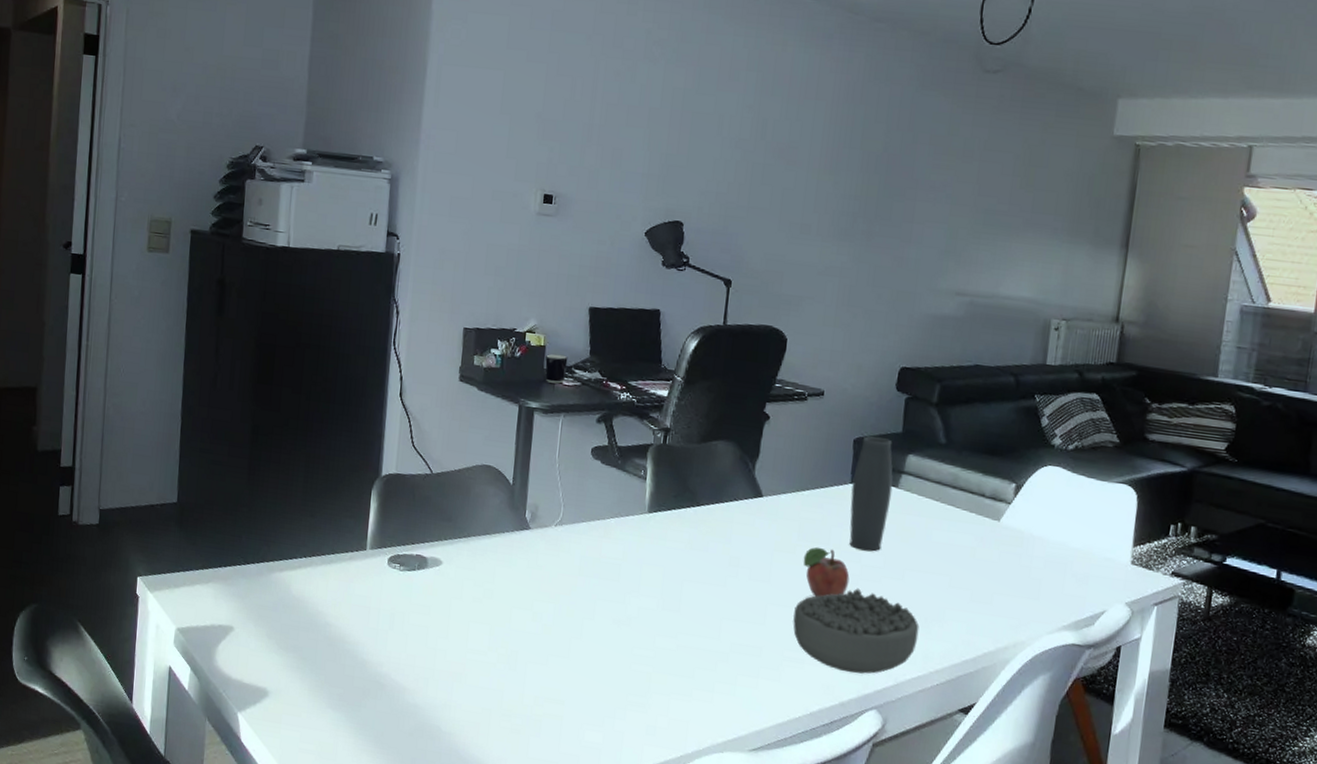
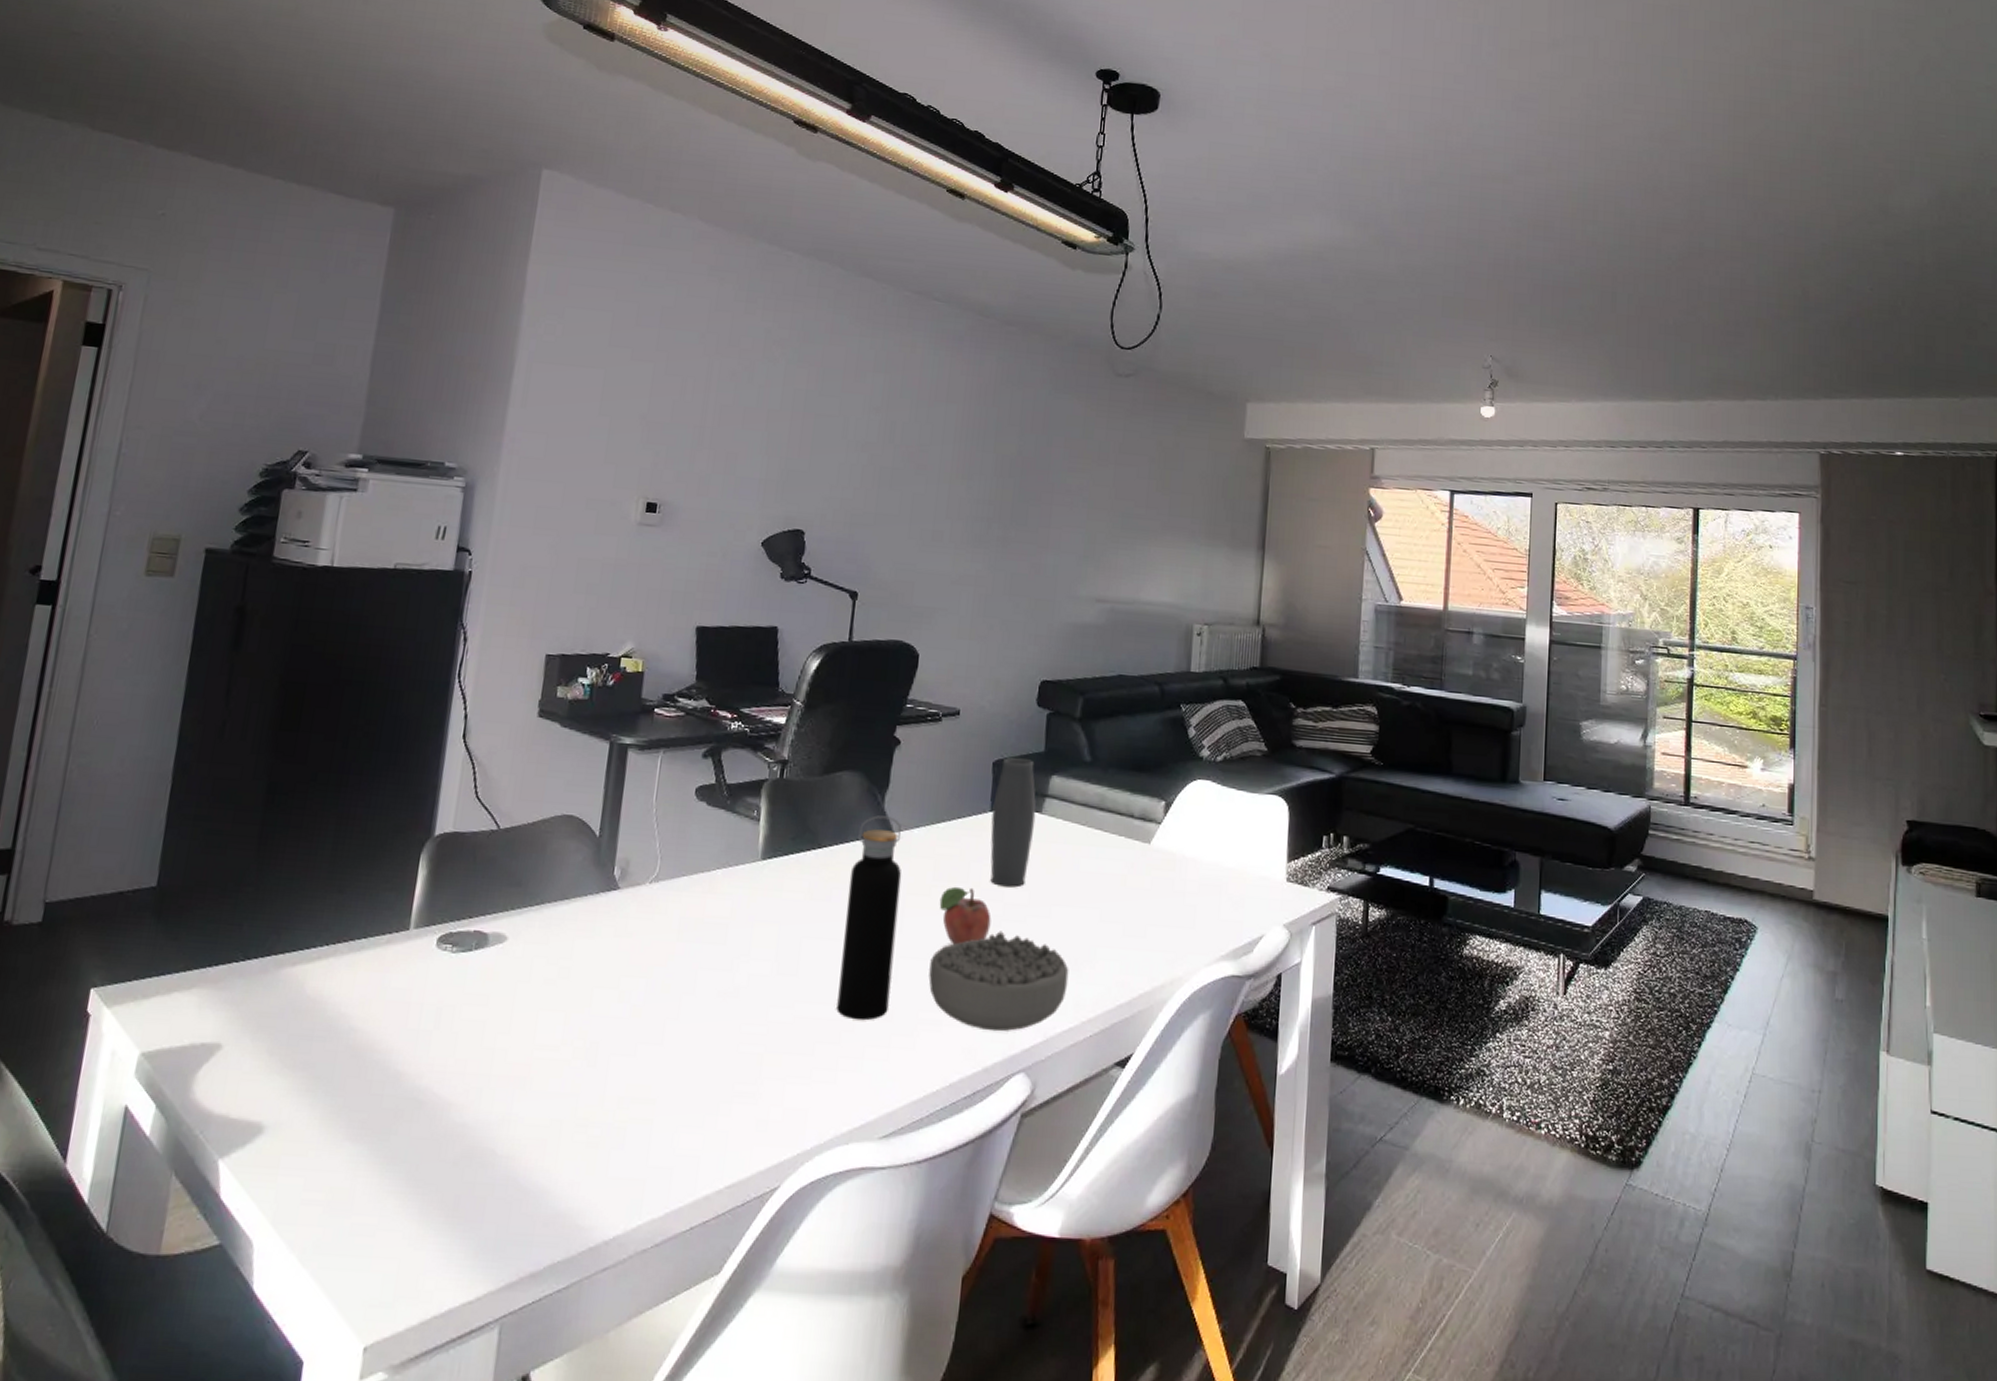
mug: present [545,353,568,384] -> none [642,680,670,715]
water bottle: none [713,481,770,653] -> present [836,815,902,1020]

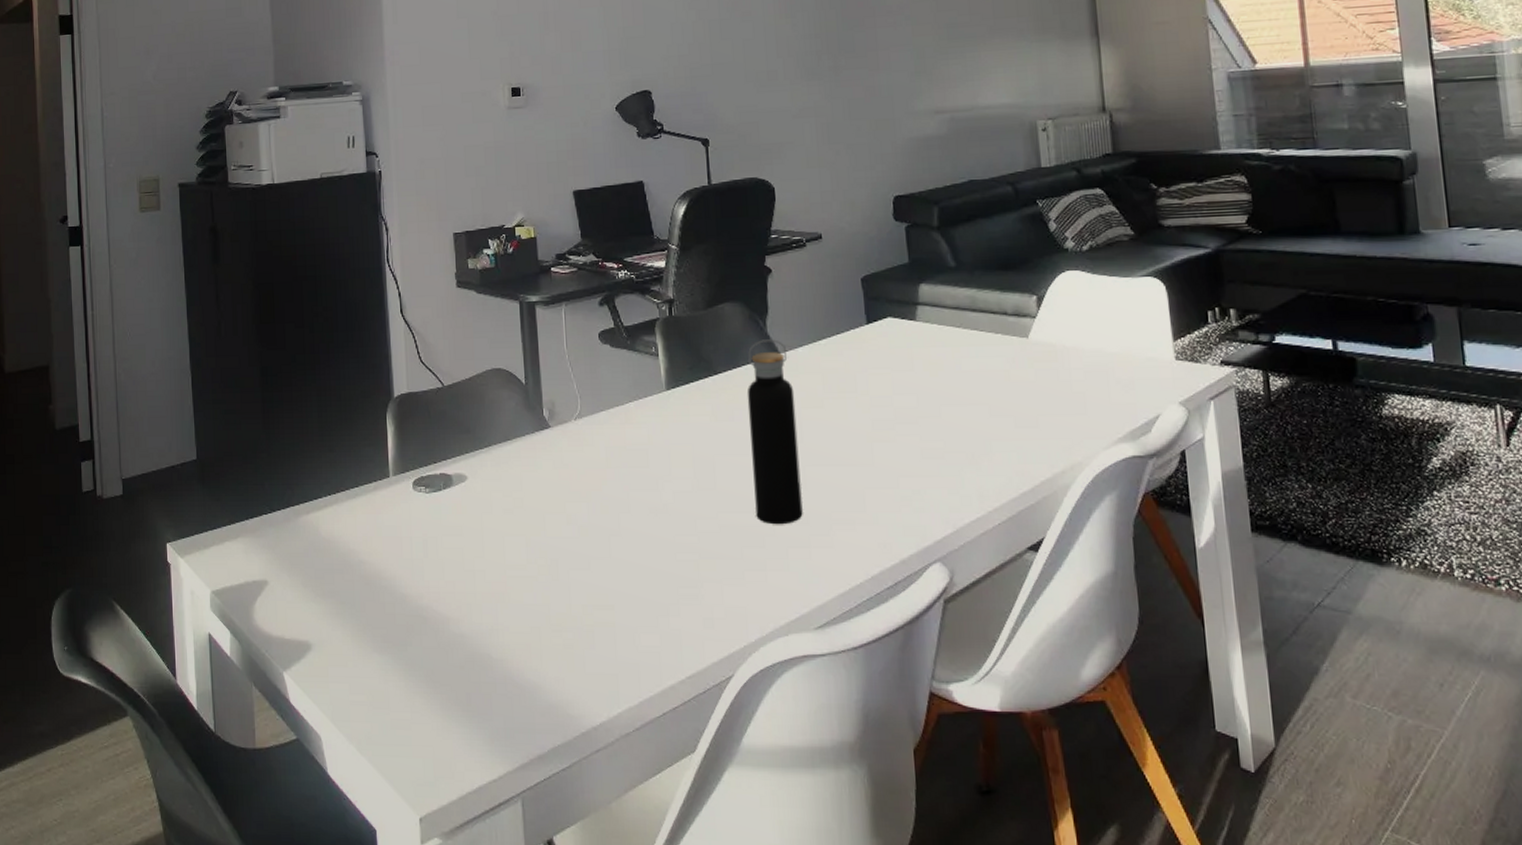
decorative bowl: present [928,931,1069,1032] -> none [834,433,969,526]
fruit: present [939,886,991,945] -> none [833,396,885,450]
vase: present [990,758,1036,888] -> none [868,272,912,393]

